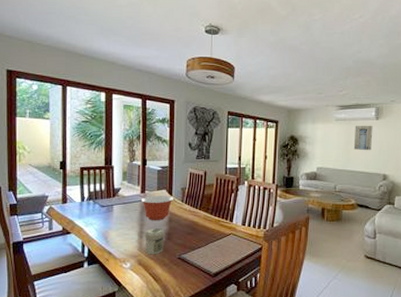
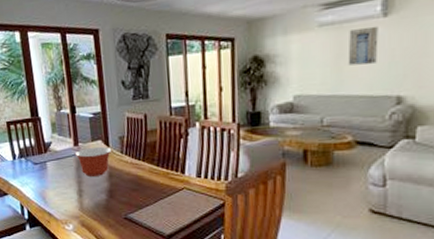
jar: present [145,228,165,255] -> none [84,185,107,215]

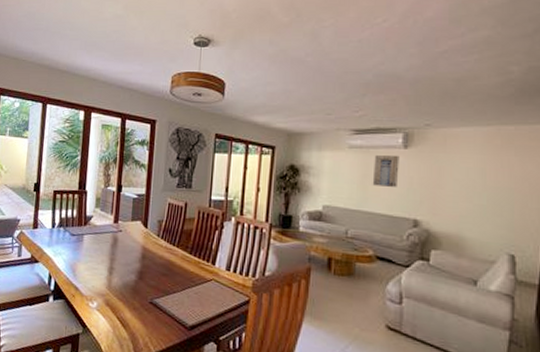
mixing bowl: present [74,146,112,176] -> none [113,226,150,256]

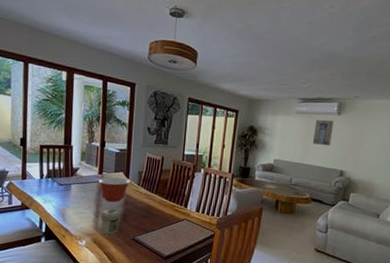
mixing bowl: none [113,226,150,256] -> present [98,177,131,202]
jar: none [114,264,137,296] -> present [100,209,120,235]

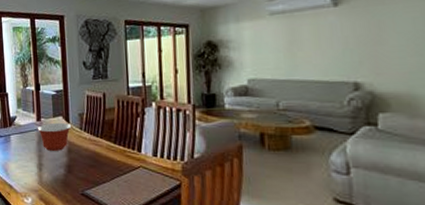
jar: present [100,209,120,235] -> none [44,160,65,190]
wall art: present [312,120,334,145] -> none [300,14,331,52]

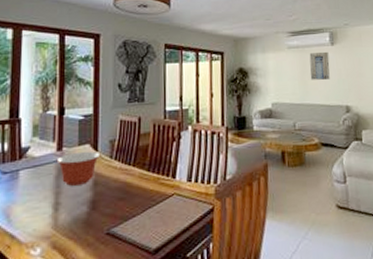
wall art: none [300,14,331,52] -> present [309,51,330,80]

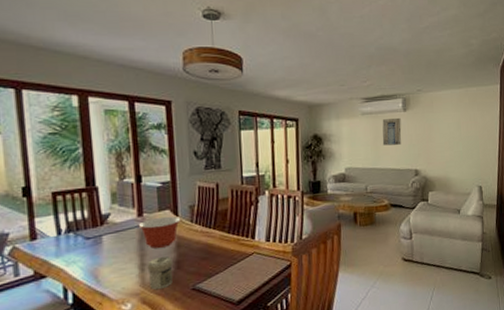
jar: none [61,195,88,234] -> present [147,256,173,290]

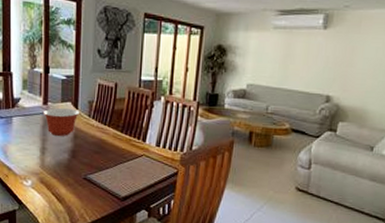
jar: present [147,256,173,290] -> none [47,144,69,174]
wall art: present [382,117,402,146] -> none [292,35,319,66]

